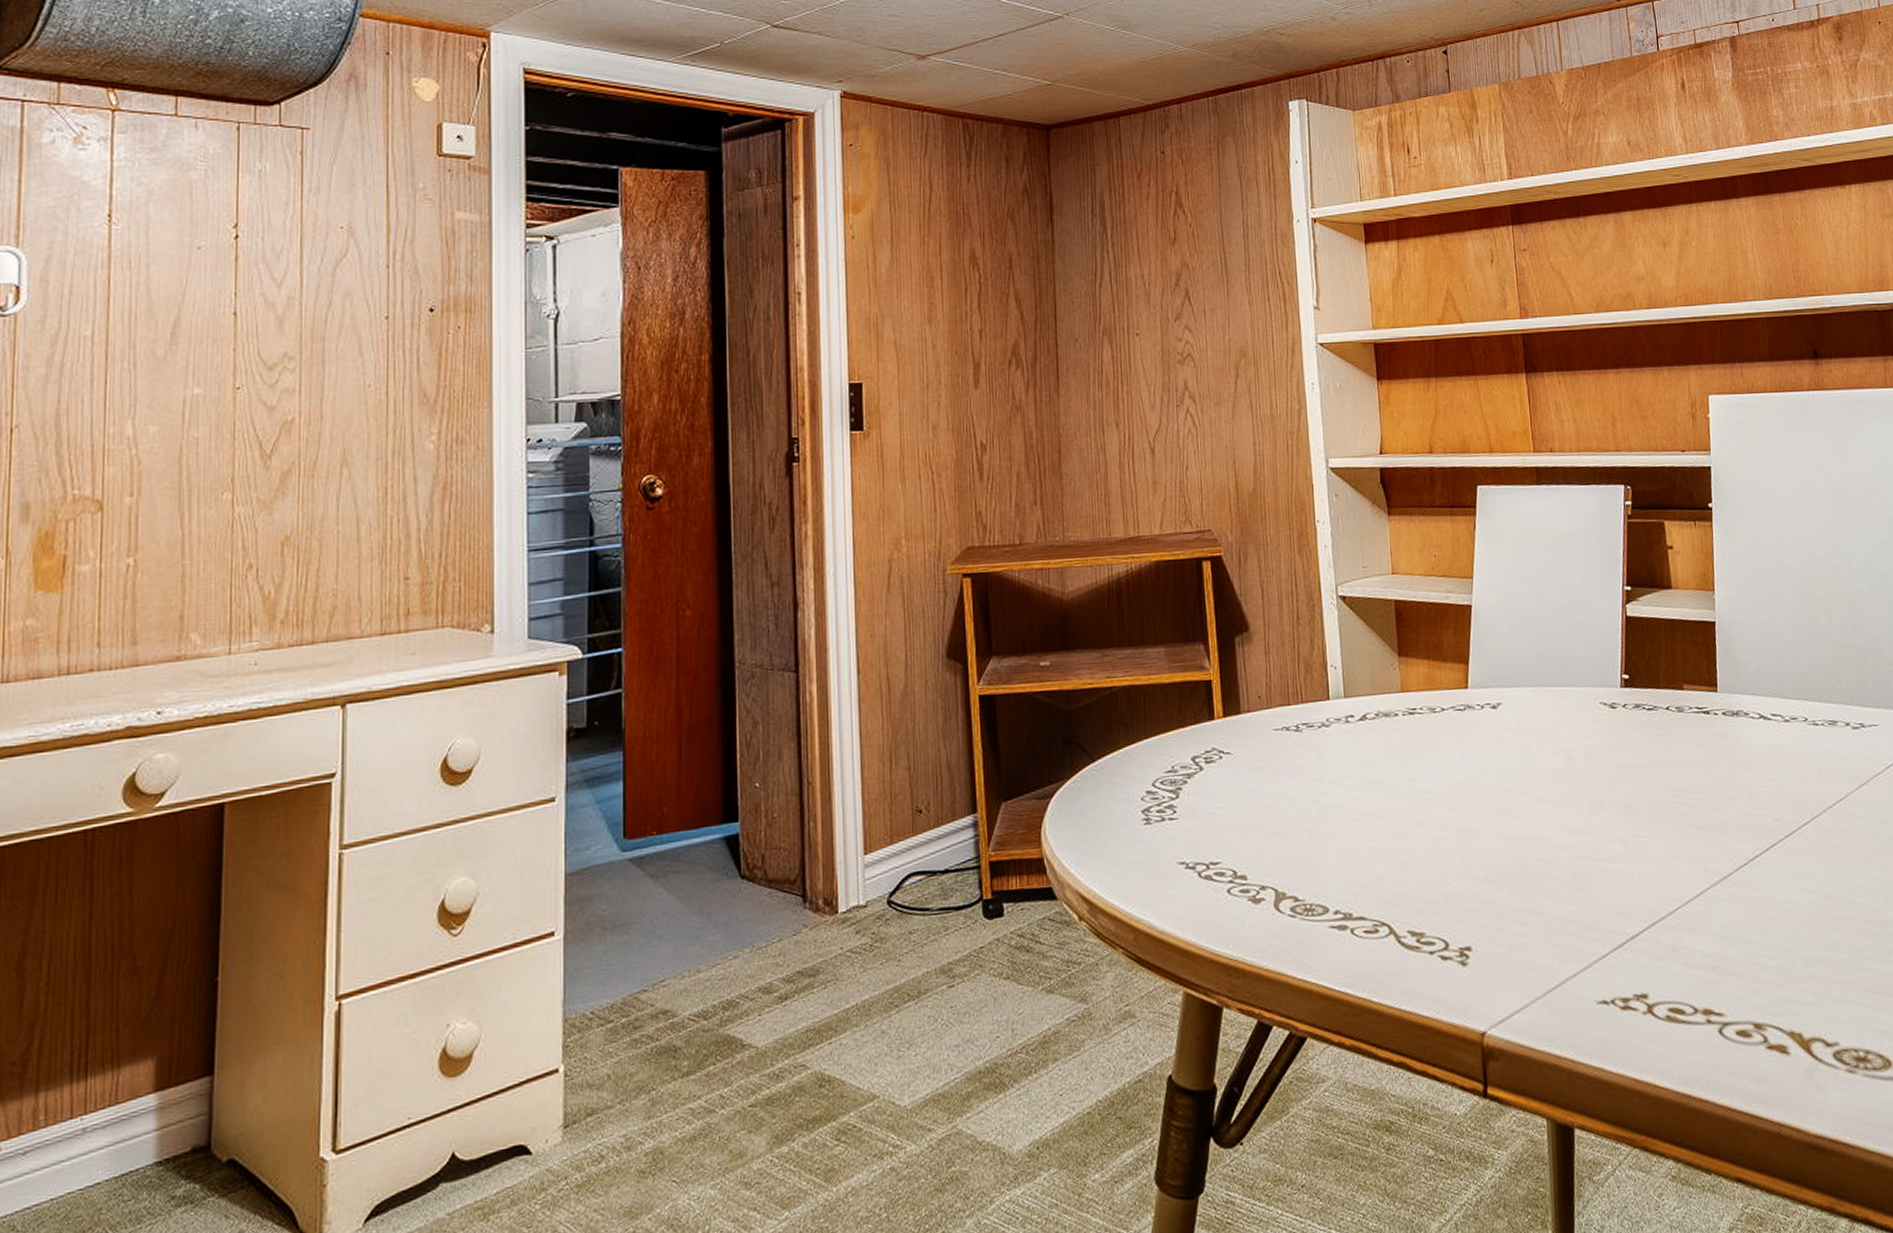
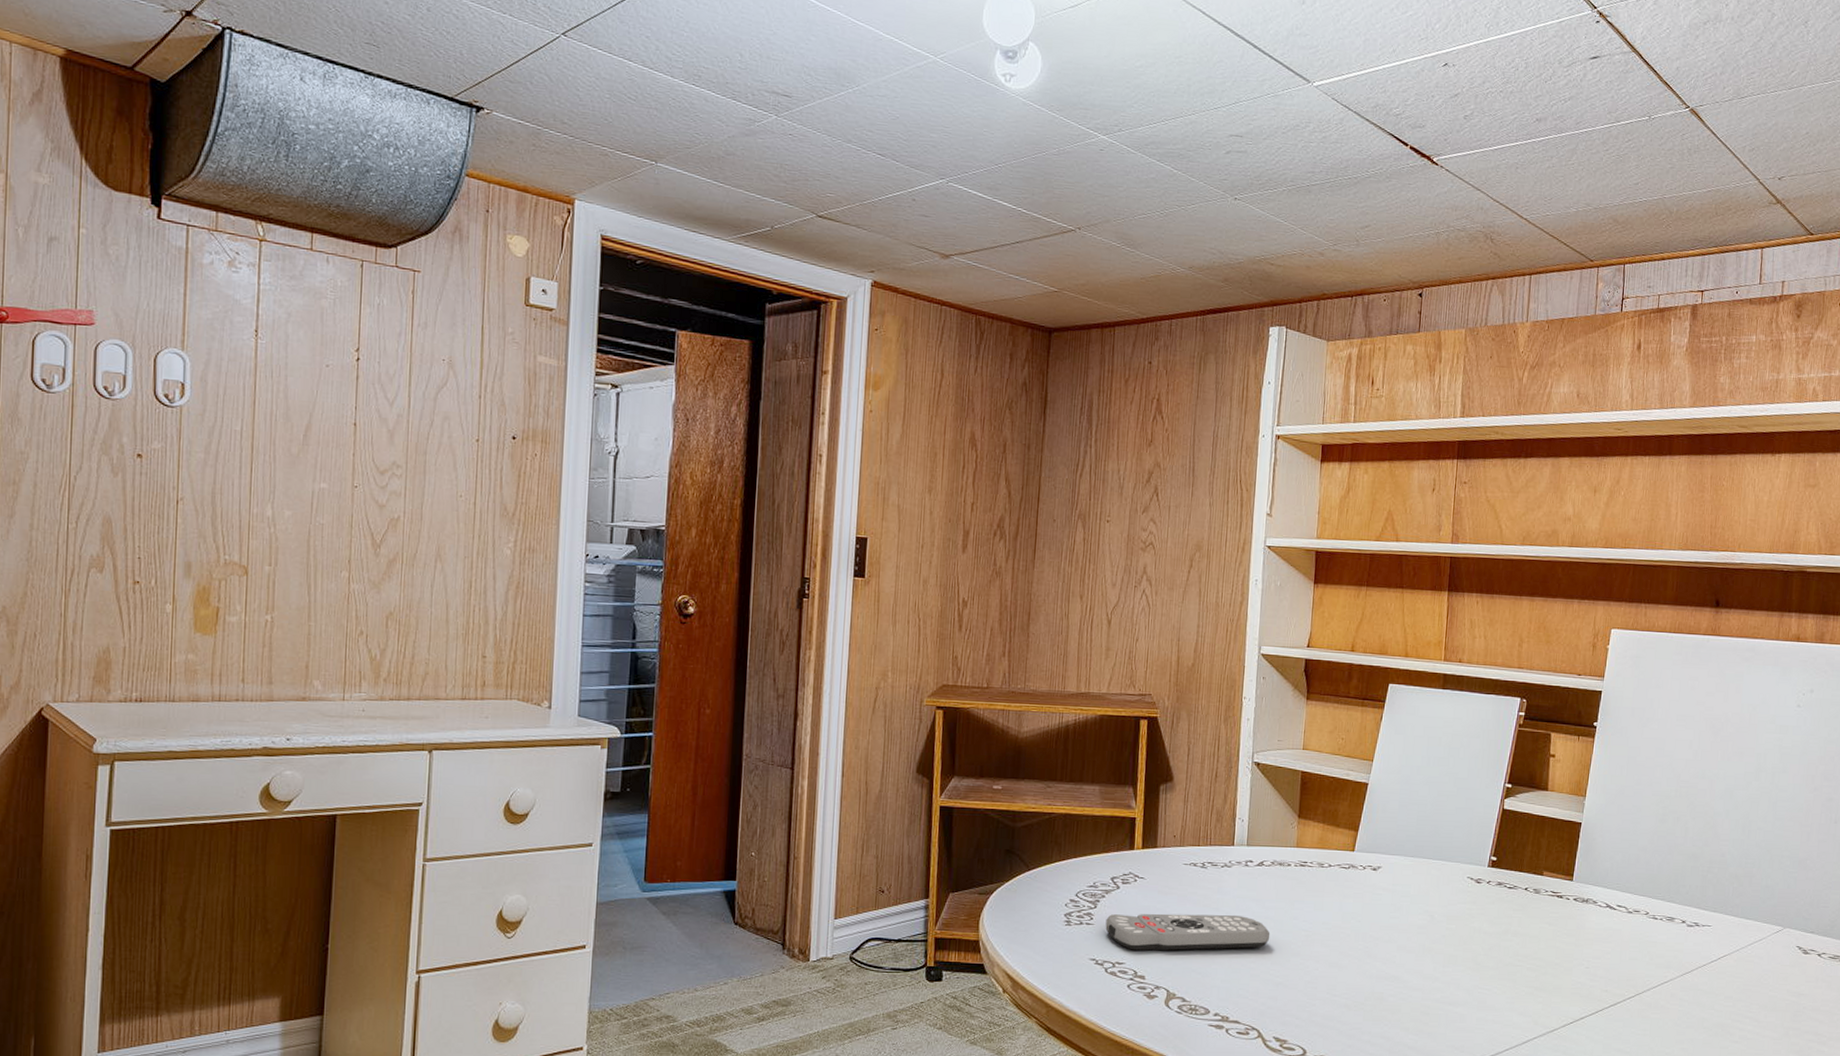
remote control: none [1192,784,1387,845] -> present [1105,913,1270,951]

